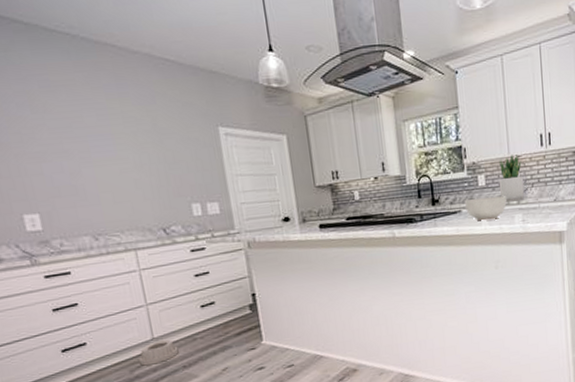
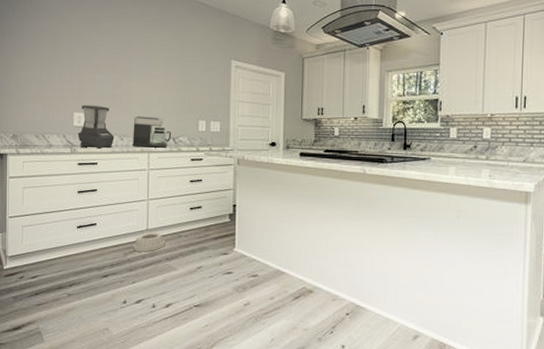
blender: none [32,202,87,256] -> present [77,105,115,150]
coffee maker: none [107,206,161,246] -> present [133,115,172,148]
bowl: present [464,196,507,221] -> none [434,148,476,171]
planter: present [498,154,525,203] -> none [469,112,495,157]

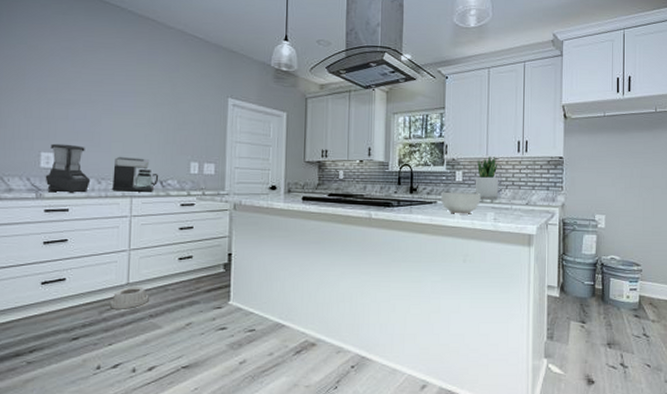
bowl: none [434,148,476,171] -> present [440,191,481,214]
planter: none [469,112,495,157] -> present [475,155,499,200]

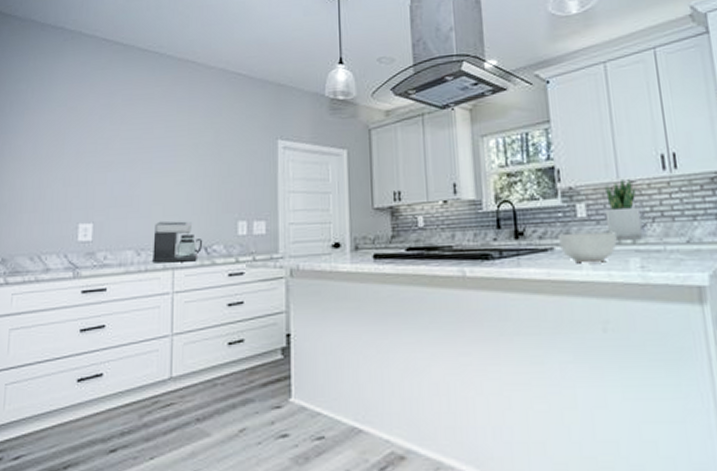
blender: present [45,143,91,194] -> none [82,212,130,271]
pet bowl: present [110,285,149,309] -> none [151,380,195,412]

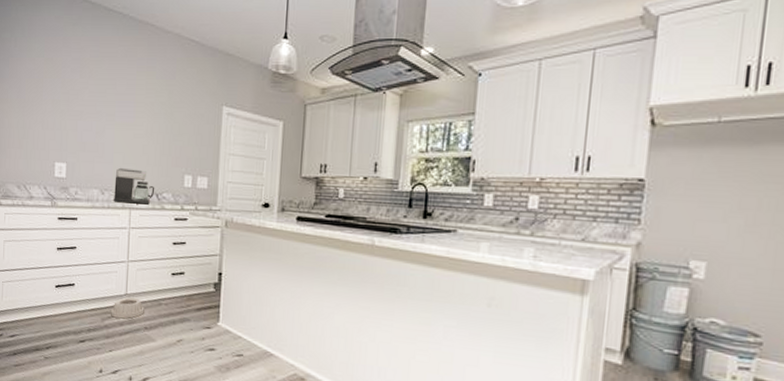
pet bowl: none [151,380,195,412] -> present [111,297,144,319]
bowl: present [557,232,617,264] -> none [462,218,517,248]
planter: present [604,178,642,241] -> none [509,175,545,232]

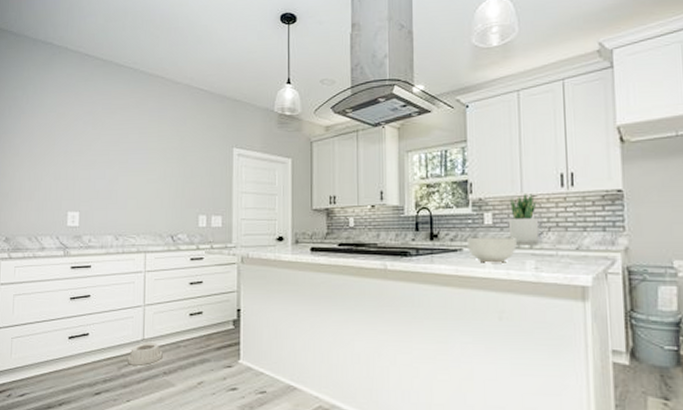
coffee maker: present [114,167,155,205] -> none [128,212,170,247]
bowl: none [462,218,517,248] -> present [466,237,517,263]
planter: none [509,175,545,232] -> present [508,192,539,245]

